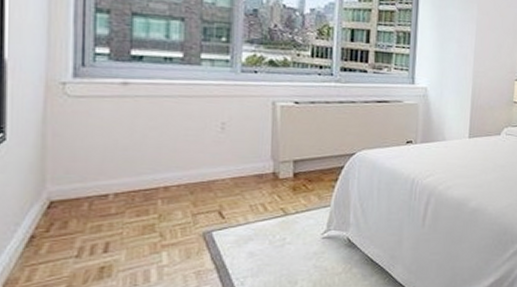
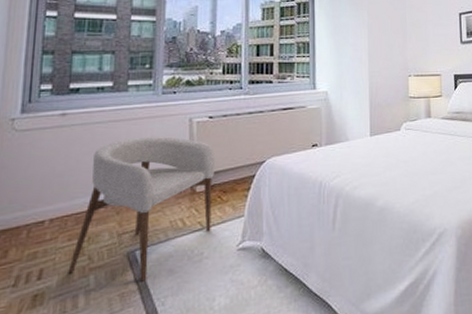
armchair: none [137,116,300,262] -> present [68,136,214,282]

